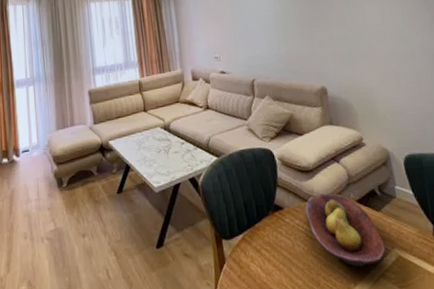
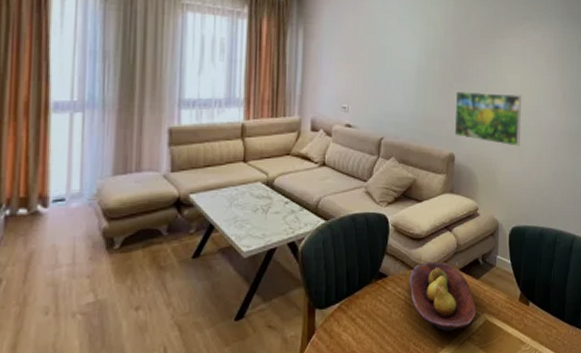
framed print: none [314,23,394,74] -> present [454,90,522,146]

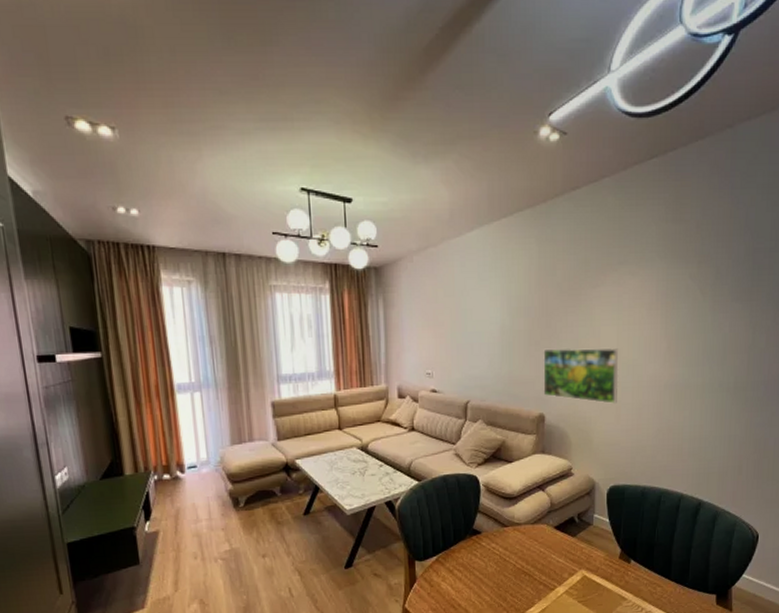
fruit bowl: present [409,261,477,332] -> none [503,519,574,586]

